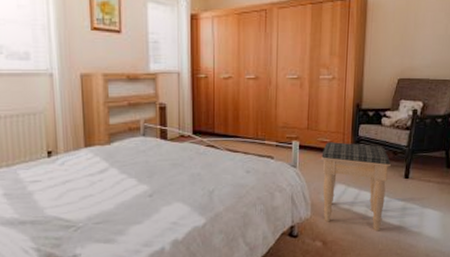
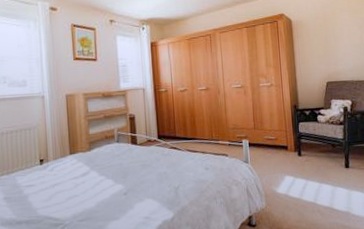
footstool: present [321,142,391,232] -> none [269,138,331,218]

